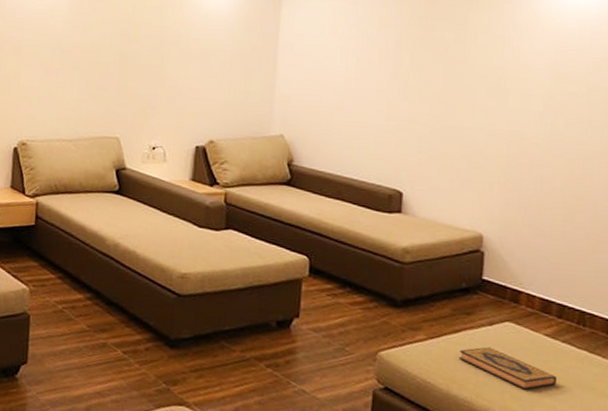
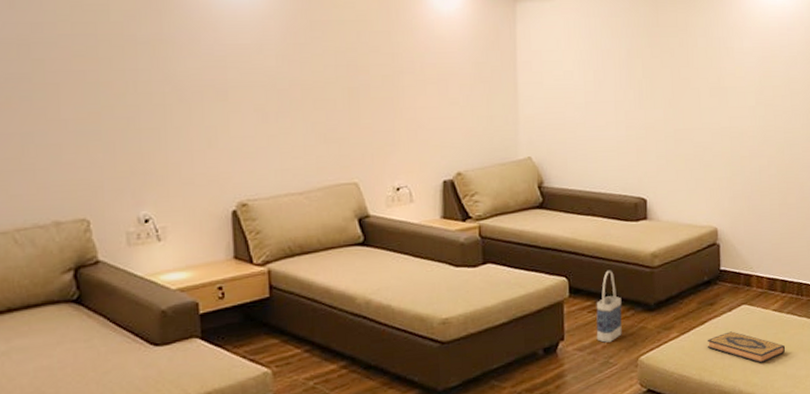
bag: none [333,257,365,330] -> present [596,270,622,343]

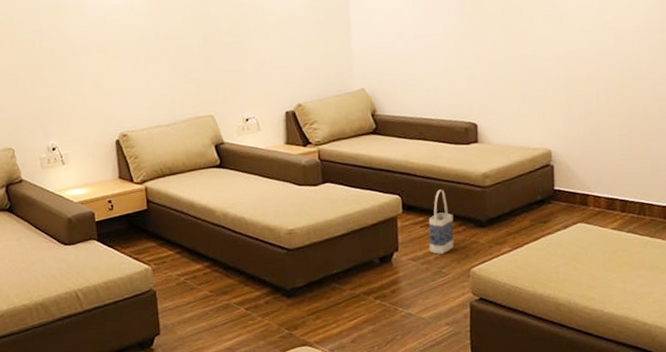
hardback book: present [707,331,786,363] -> none [540,248,626,279]

